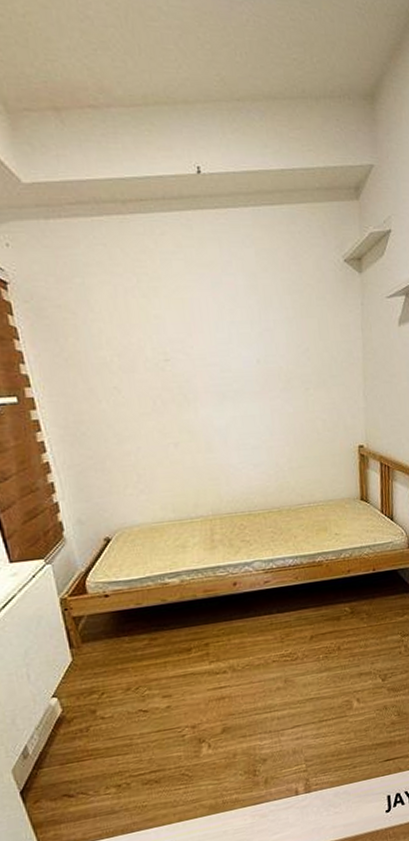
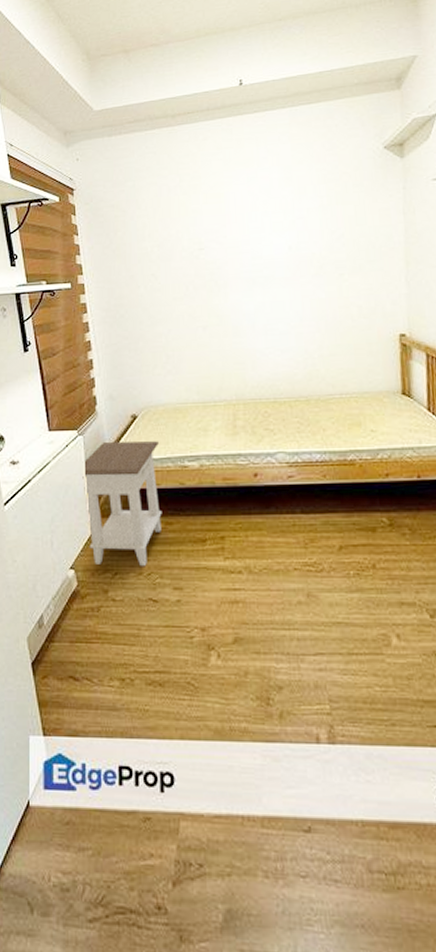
nightstand: none [55,562,146,689] -> present [82,441,162,567]

